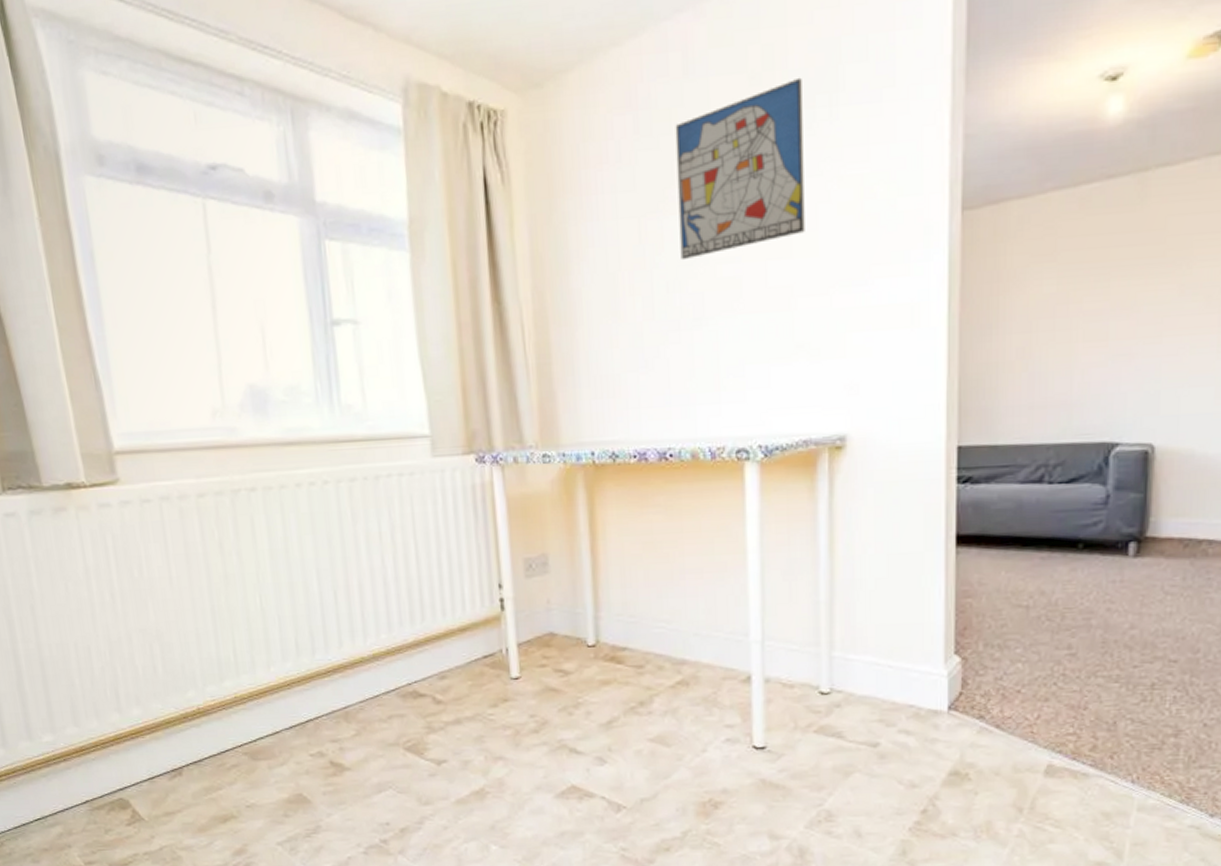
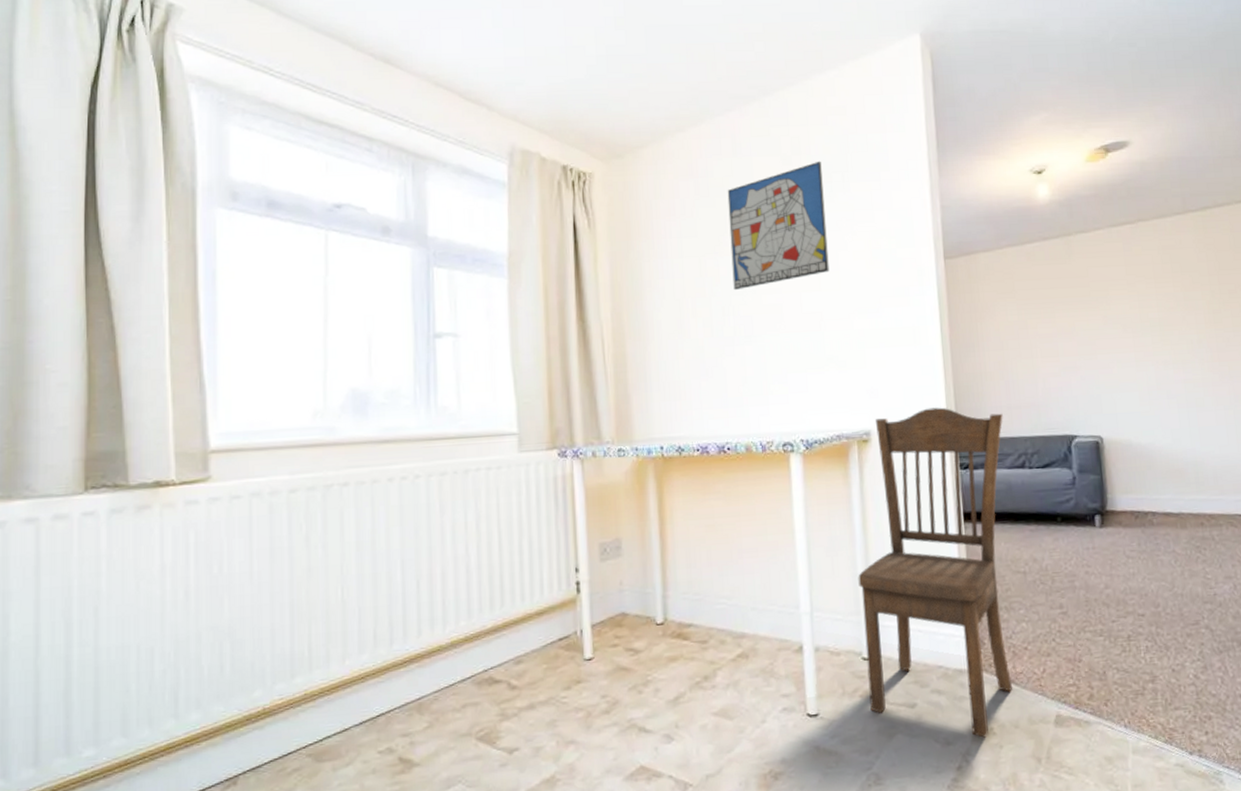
dining chair: none [820,406,1021,783] -> present [858,407,1013,738]

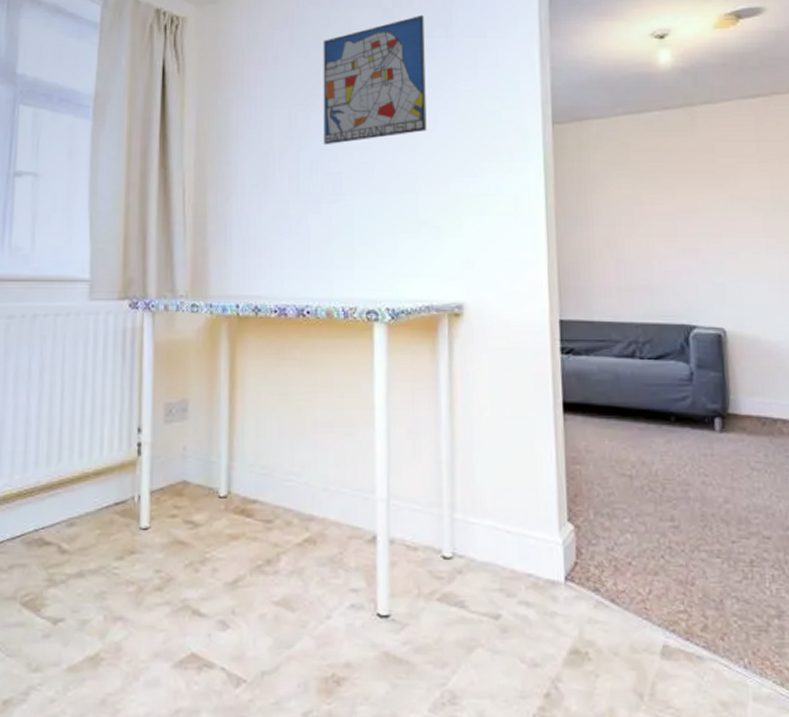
dining chair: present [858,407,1013,738] -> none [441,284,613,663]

